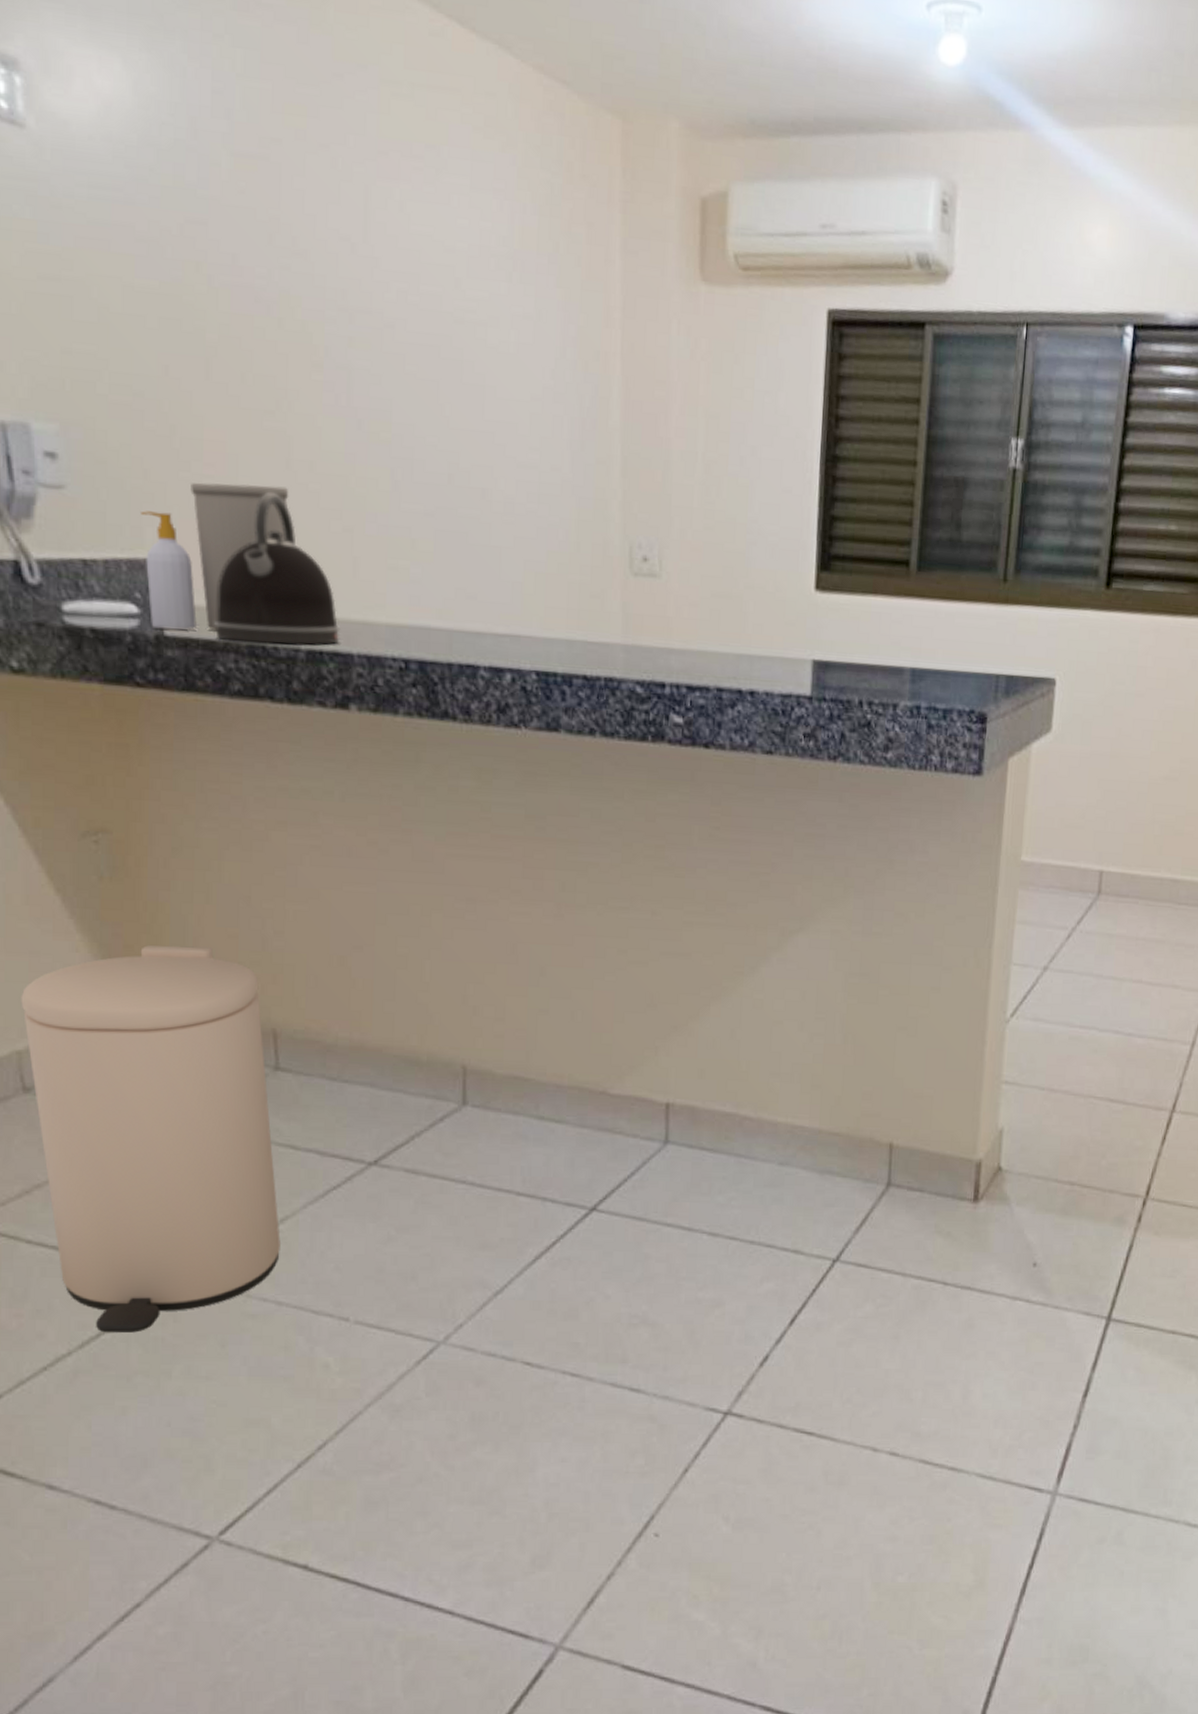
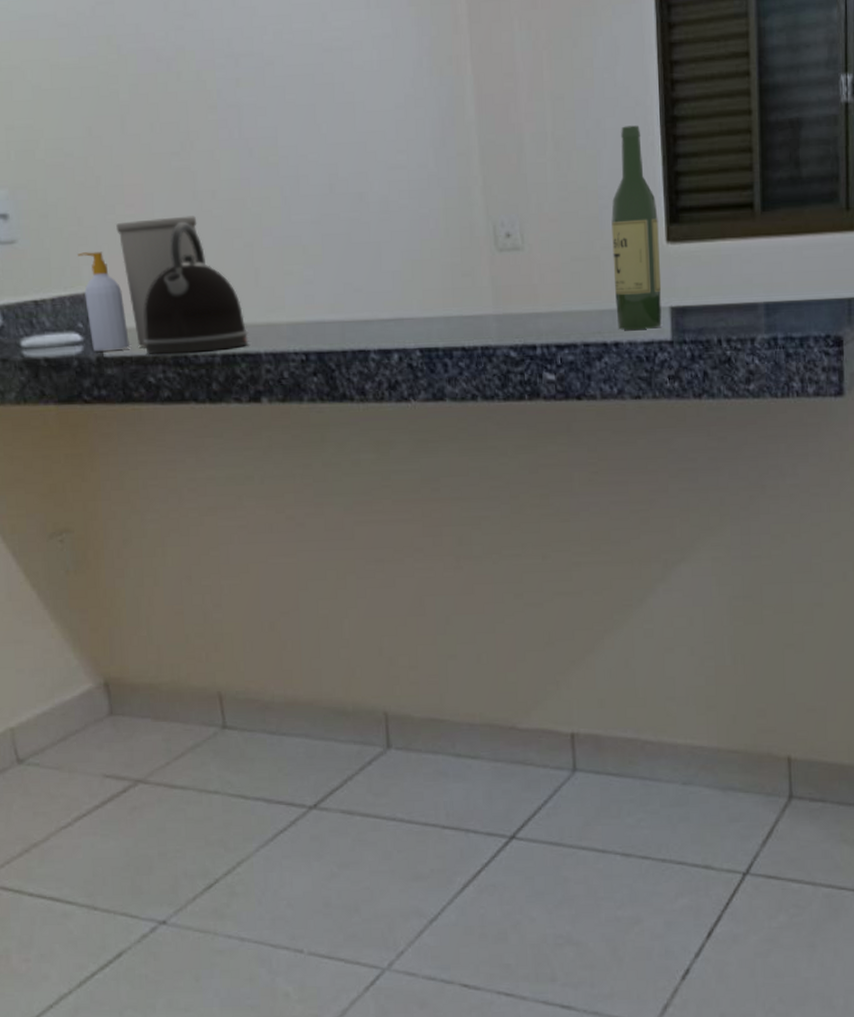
pedal bin: present [21,945,281,1334] -> none [10,624,239,973]
wine bottle: none [755,458,809,681] -> present [611,125,662,330]

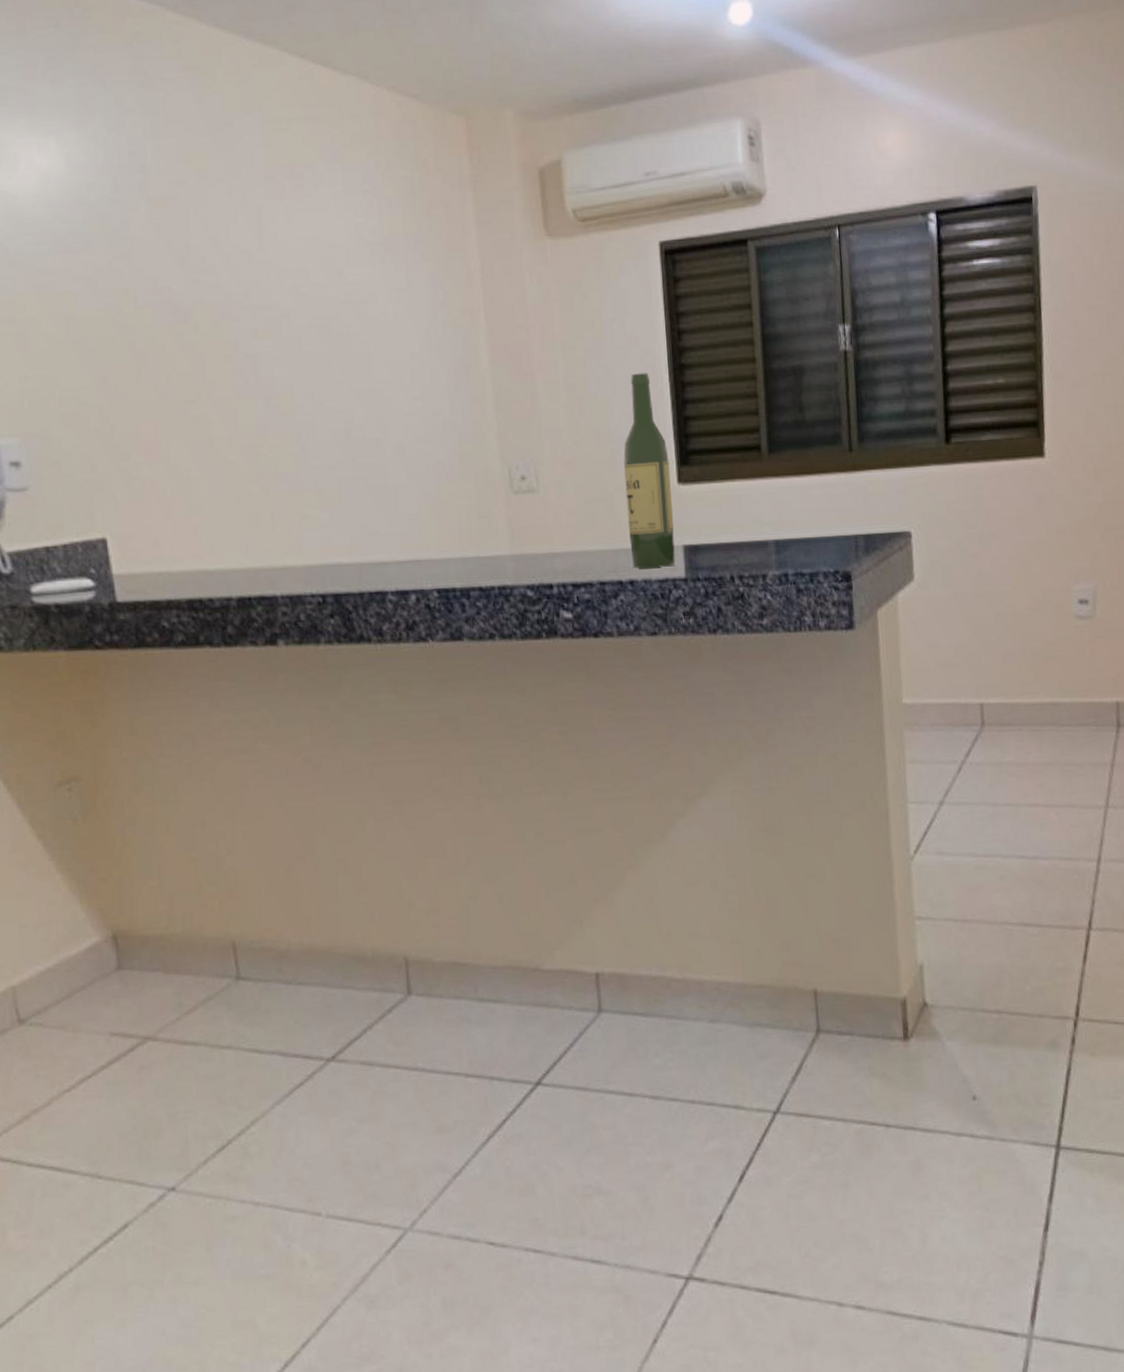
soap bottle: present [78,251,130,352] -> none [91,498,143,597]
canister: present [116,216,197,347] -> none [131,462,213,592]
kettle: present [143,221,249,355] -> none [158,467,265,600]

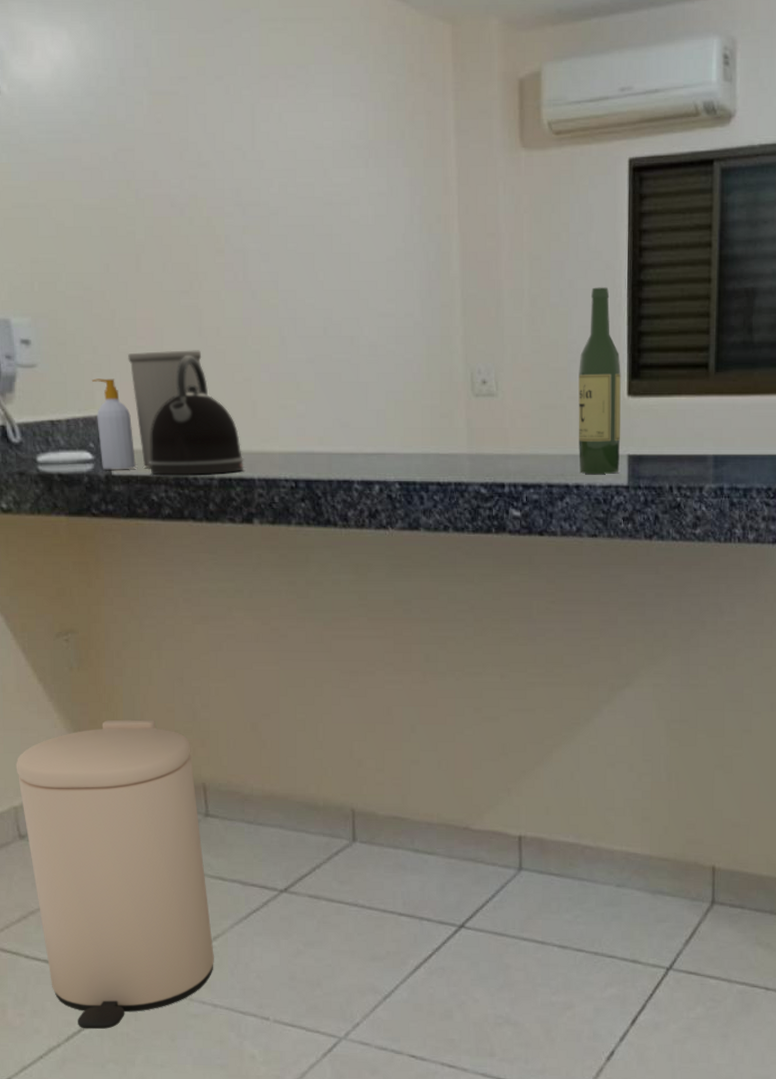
pedal bin: none [12,873,253,1247] -> present [16,719,214,1030]
soap bottle: none [91,498,143,597] -> present [92,378,136,470]
canister: none [131,462,213,592] -> present [128,350,202,468]
kettle: none [158,467,265,600] -> present [149,354,244,476]

